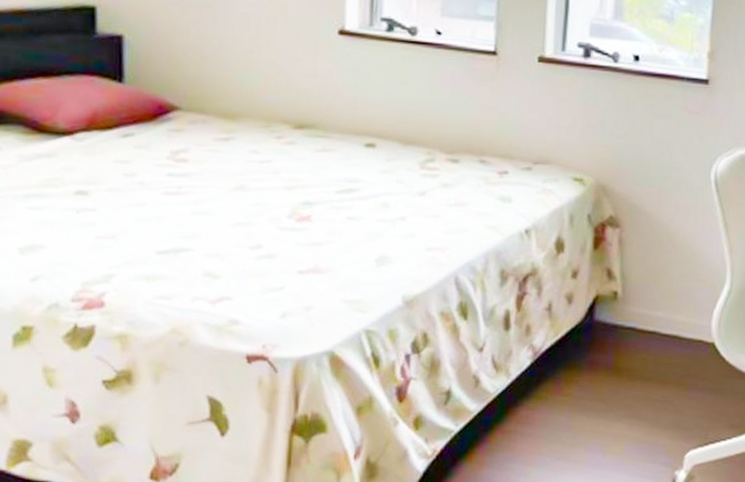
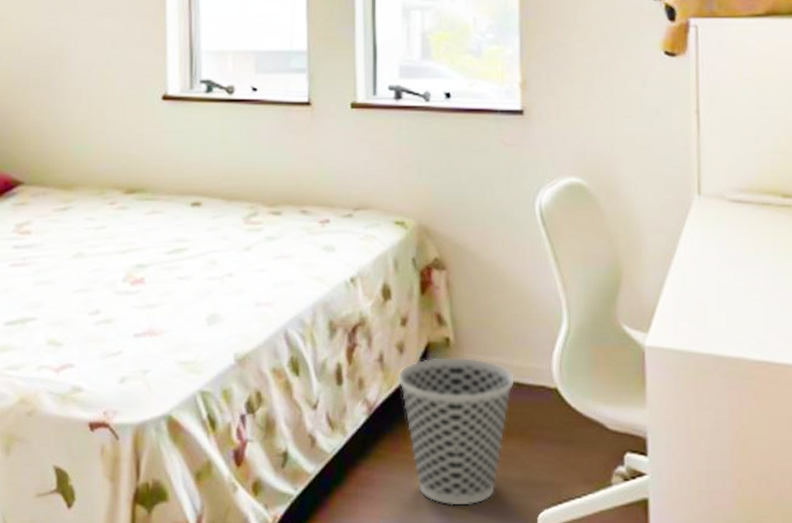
wastebasket: none [563,309,676,445] -> present [397,357,515,506]

